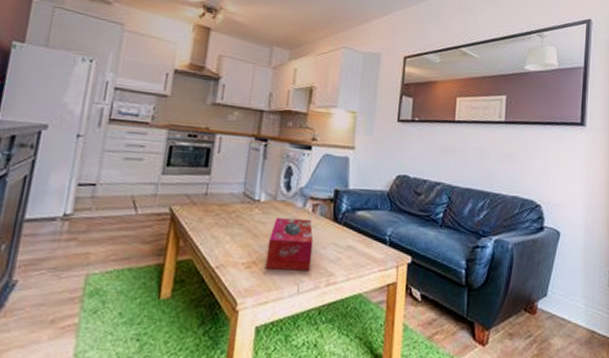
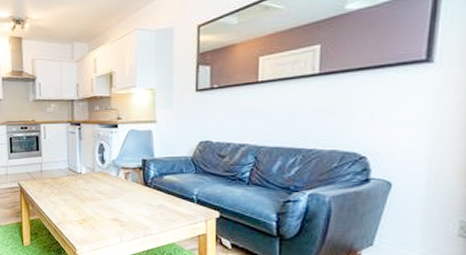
tissue box: present [265,217,314,271] -> none [92,185,129,226]

